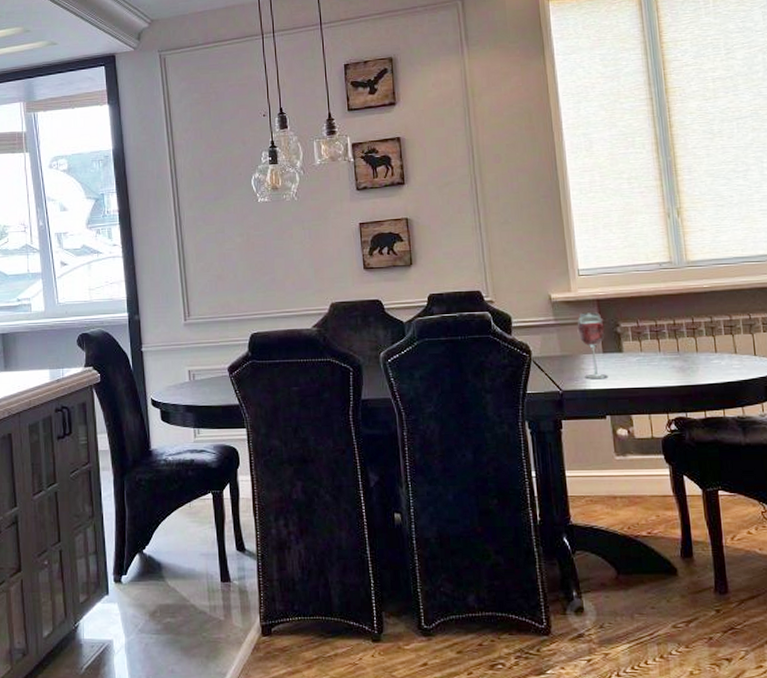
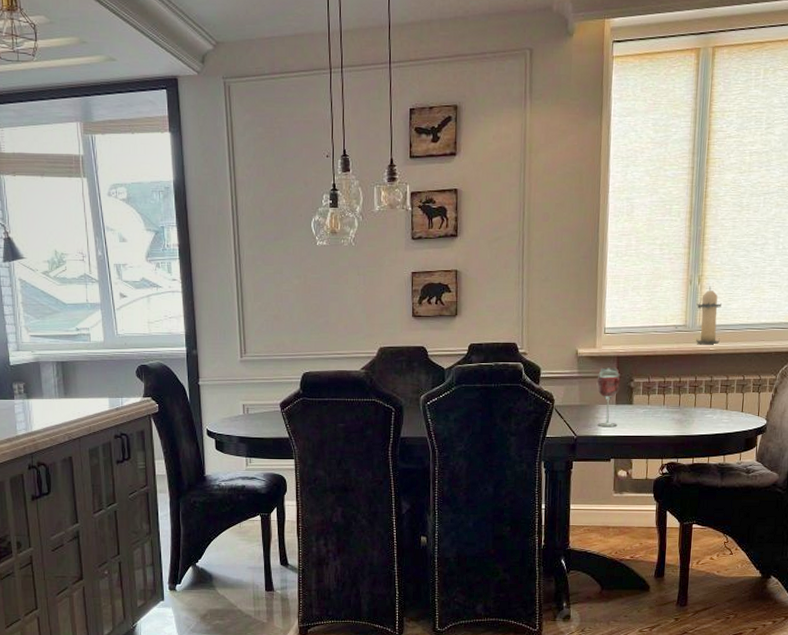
candle: none [679,218,714,282] -> present [696,286,723,345]

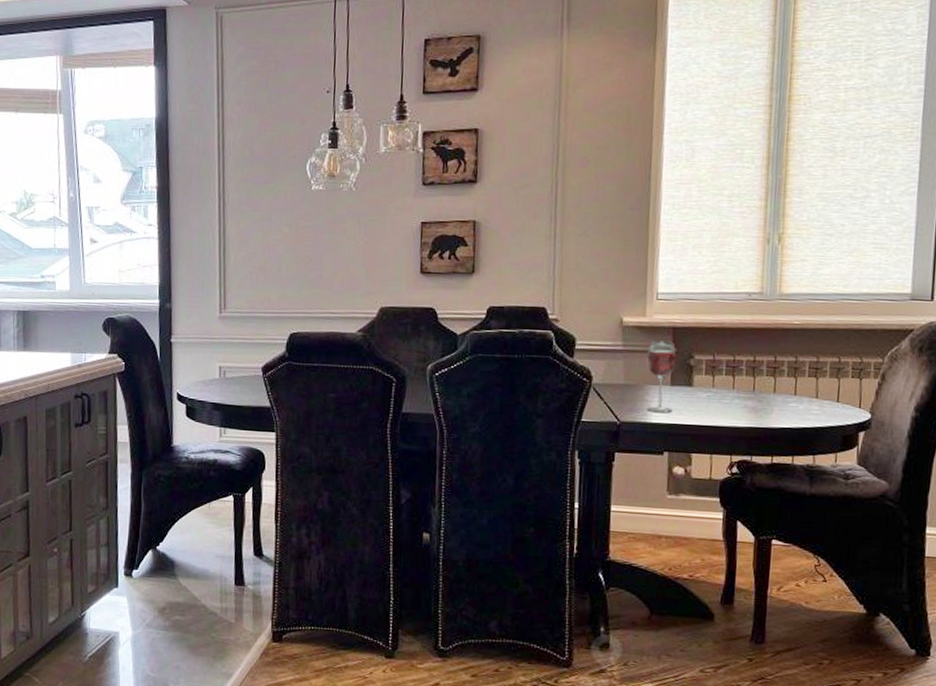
candle: present [696,286,723,345] -> none [775,246,810,317]

